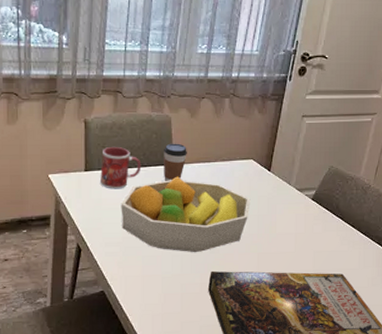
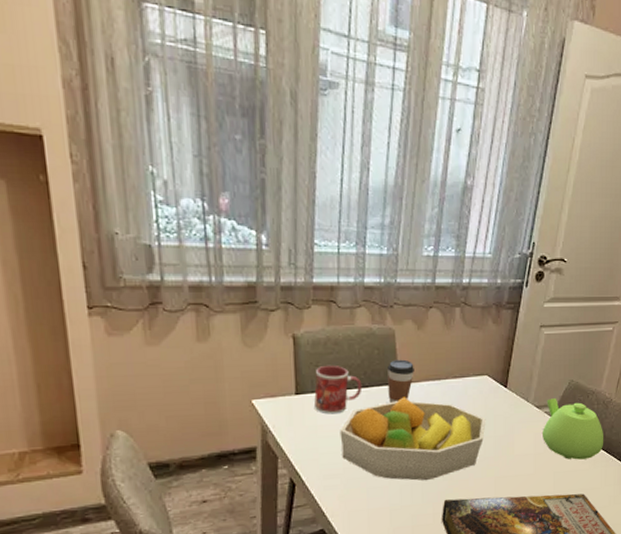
teapot: none [303,183,363,241] -> present [543,398,604,460]

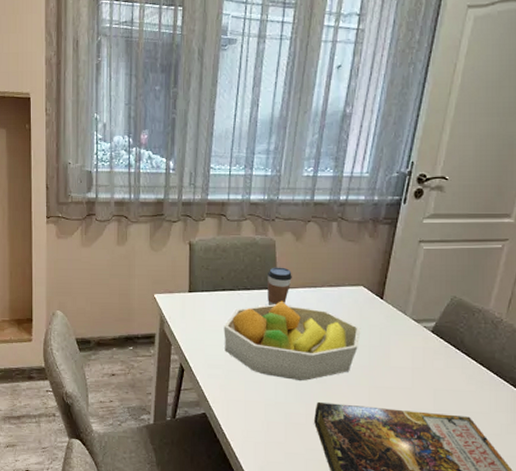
mug: present [314,365,363,414] -> none [204,268,245,312]
teapot: present [543,398,604,460] -> none [421,313,494,380]

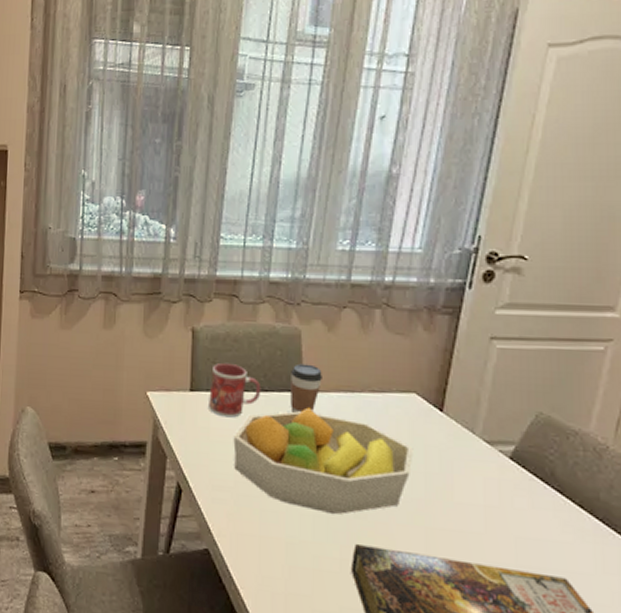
mug: none [204,268,245,312] -> present [209,362,261,418]

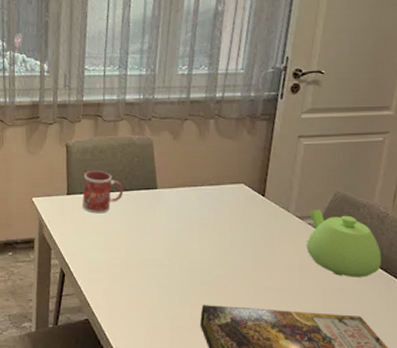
fruit bowl: present [233,407,414,515] -> none [103,201,244,284]
coffee cup: present [290,363,322,413] -> none [146,166,171,206]
teapot: none [496,433,598,528] -> present [307,210,382,278]

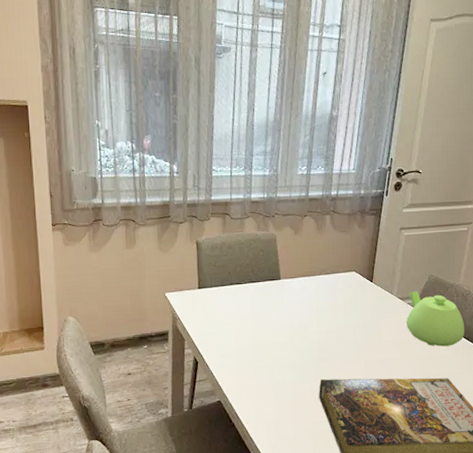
mug: present [82,170,124,214] -> none [213,264,251,305]

